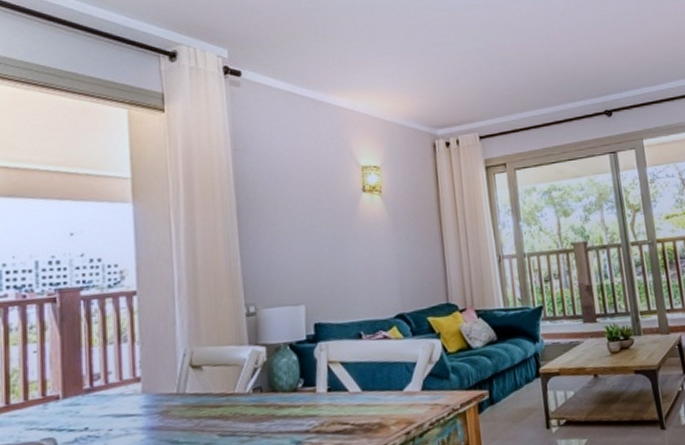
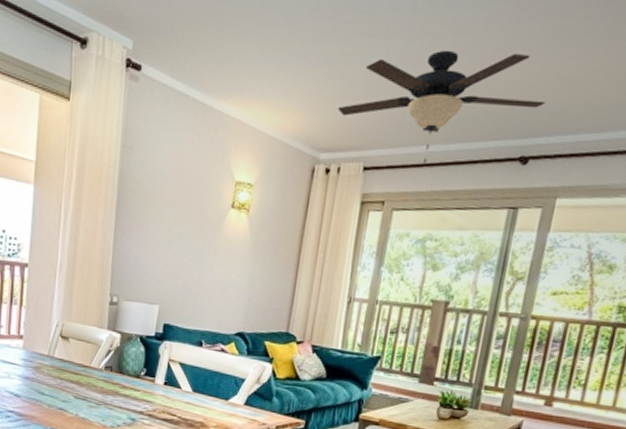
ceiling fan: none [442,33,610,126] -> present [337,50,545,163]

